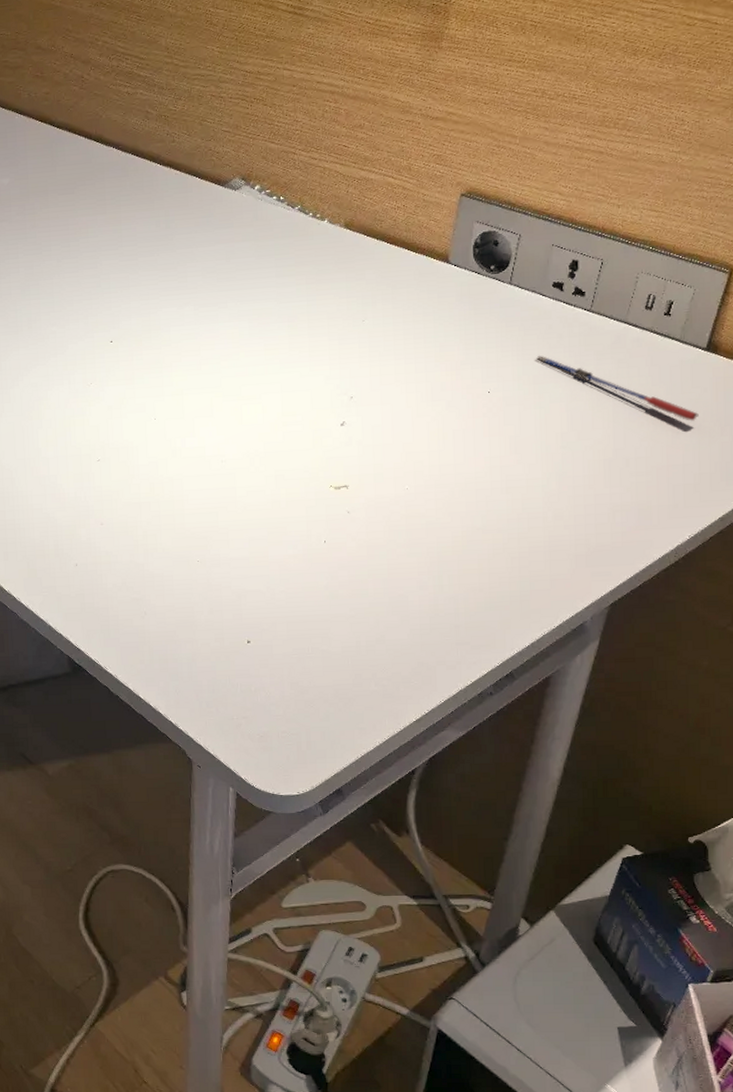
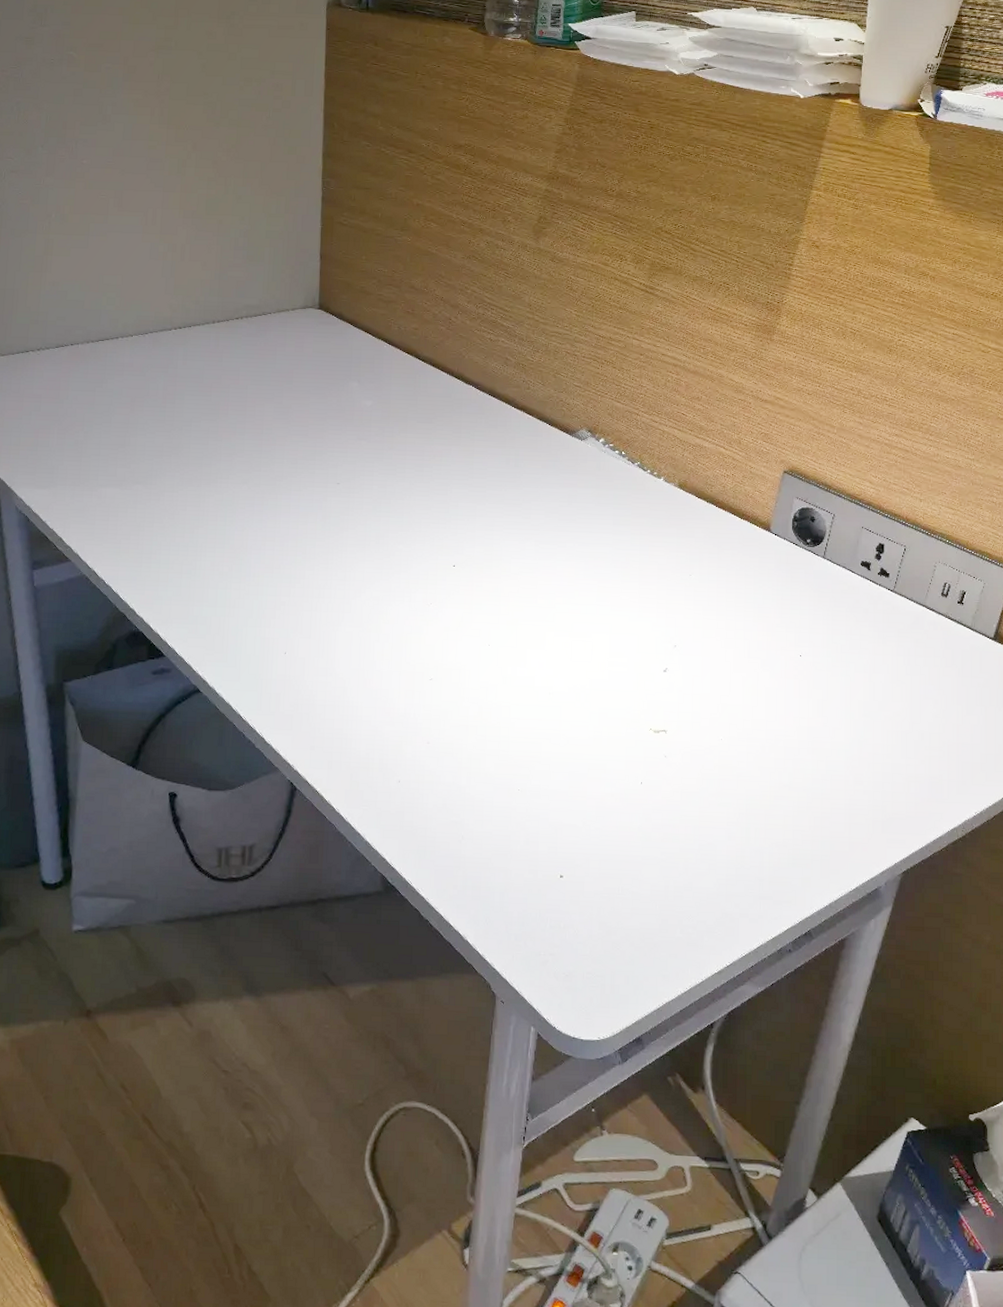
pen: present [535,355,699,421] -> none [843,626,986,704]

